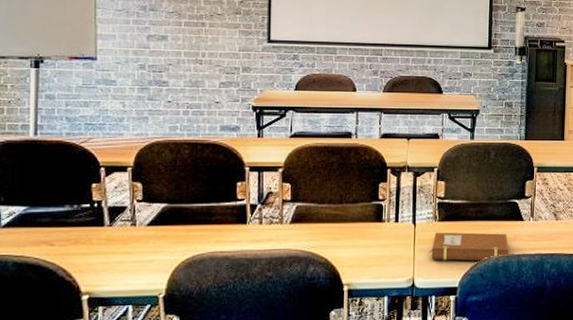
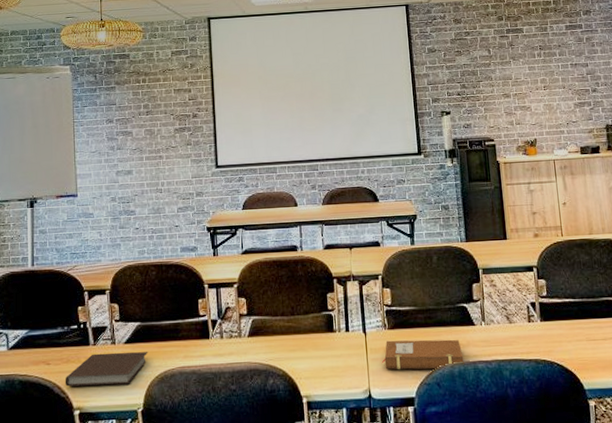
notebook: none [71,234,175,270] -> present [65,352,148,387]

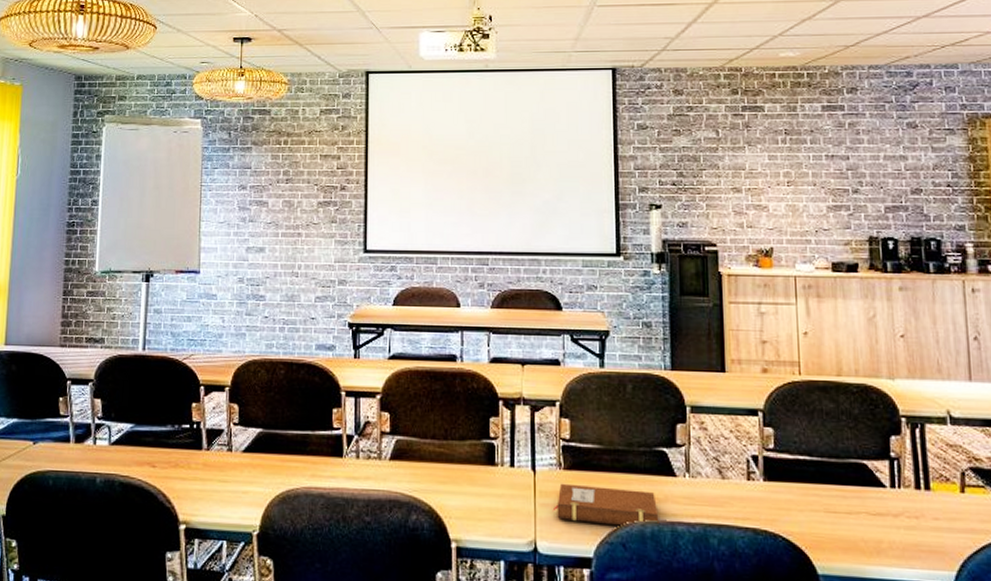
notebook: present [65,352,148,387] -> none [171,460,270,501]

